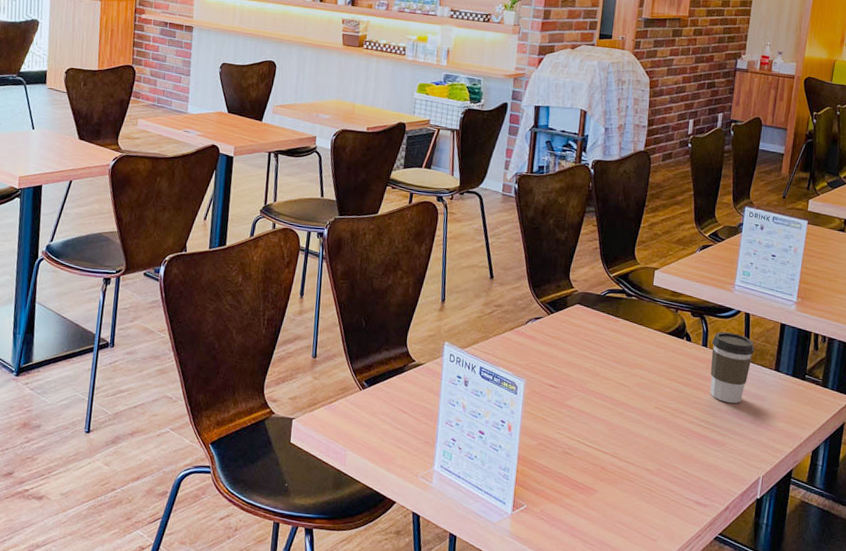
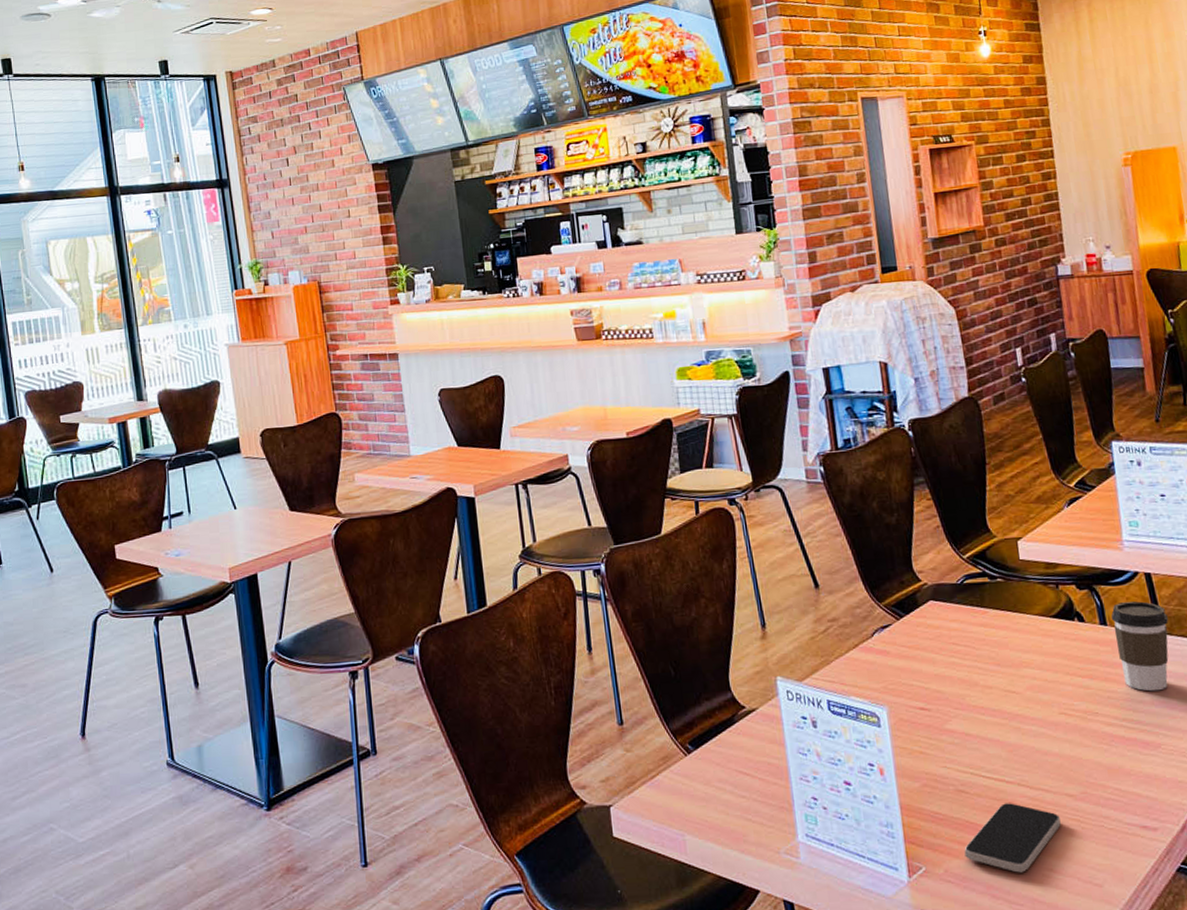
smartphone: none [558,468,637,522] -> present [964,803,1061,873]

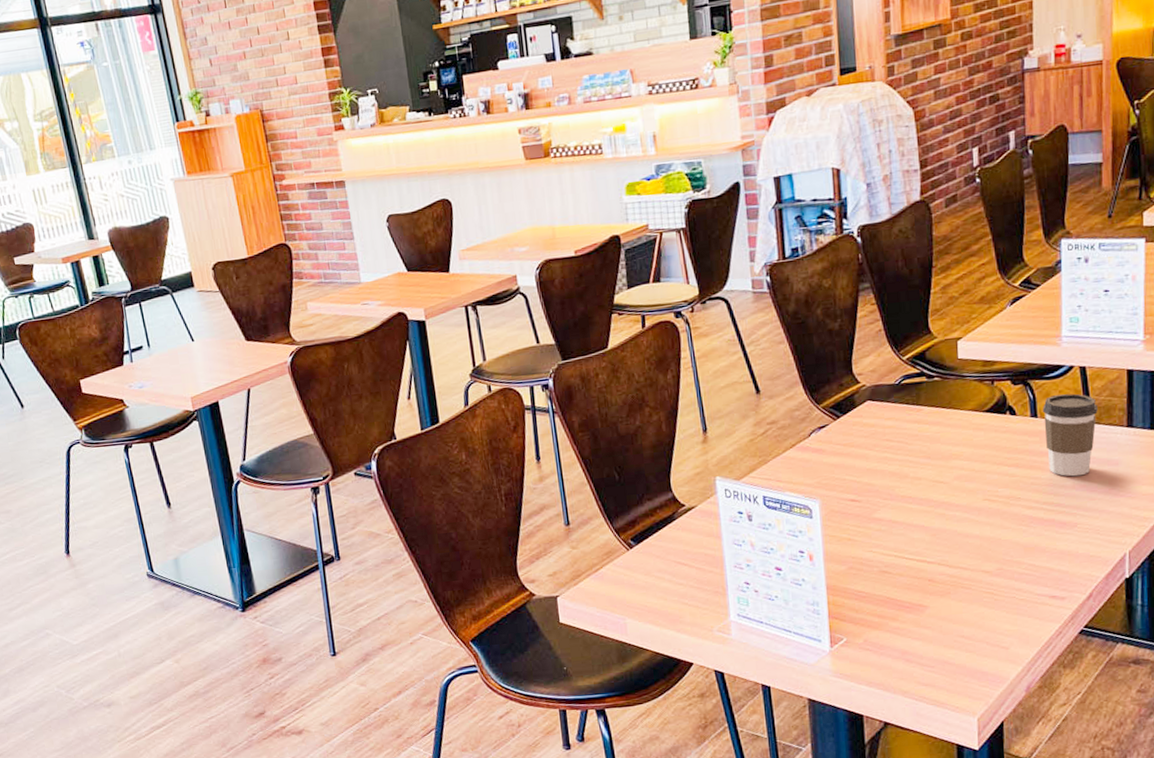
smartphone: present [964,803,1061,873] -> none [883,580,975,640]

